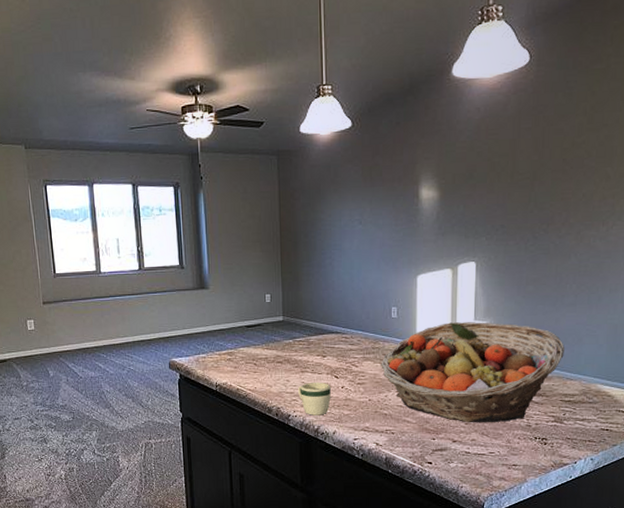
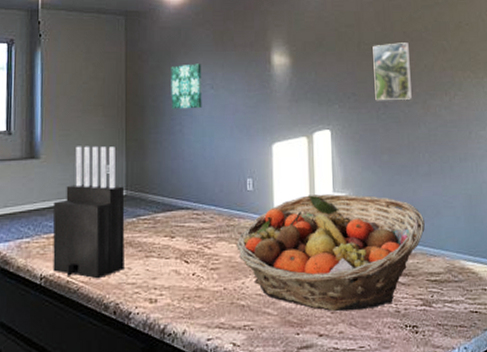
knife block: none [223,278,284,388] -> present [53,146,125,279]
mug: present [298,383,331,416] -> none [142,269,180,312]
wall art: none [321,200,350,244] -> present [171,63,202,109]
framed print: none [525,170,567,233] -> present [373,43,412,101]

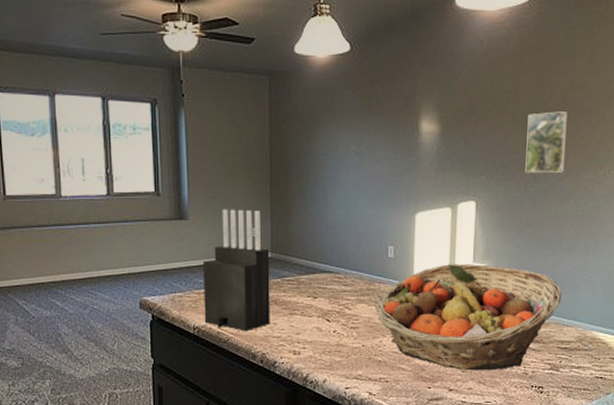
wall art: present [171,63,202,109] -> none [315,129,347,176]

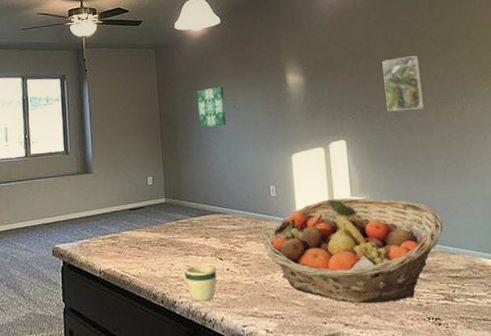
knife block: present [203,209,270,332] -> none [106,161,168,273]
mug: none [286,326,322,362] -> present [183,265,217,301]
wall art: none [315,129,347,176] -> present [197,86,226,128]

